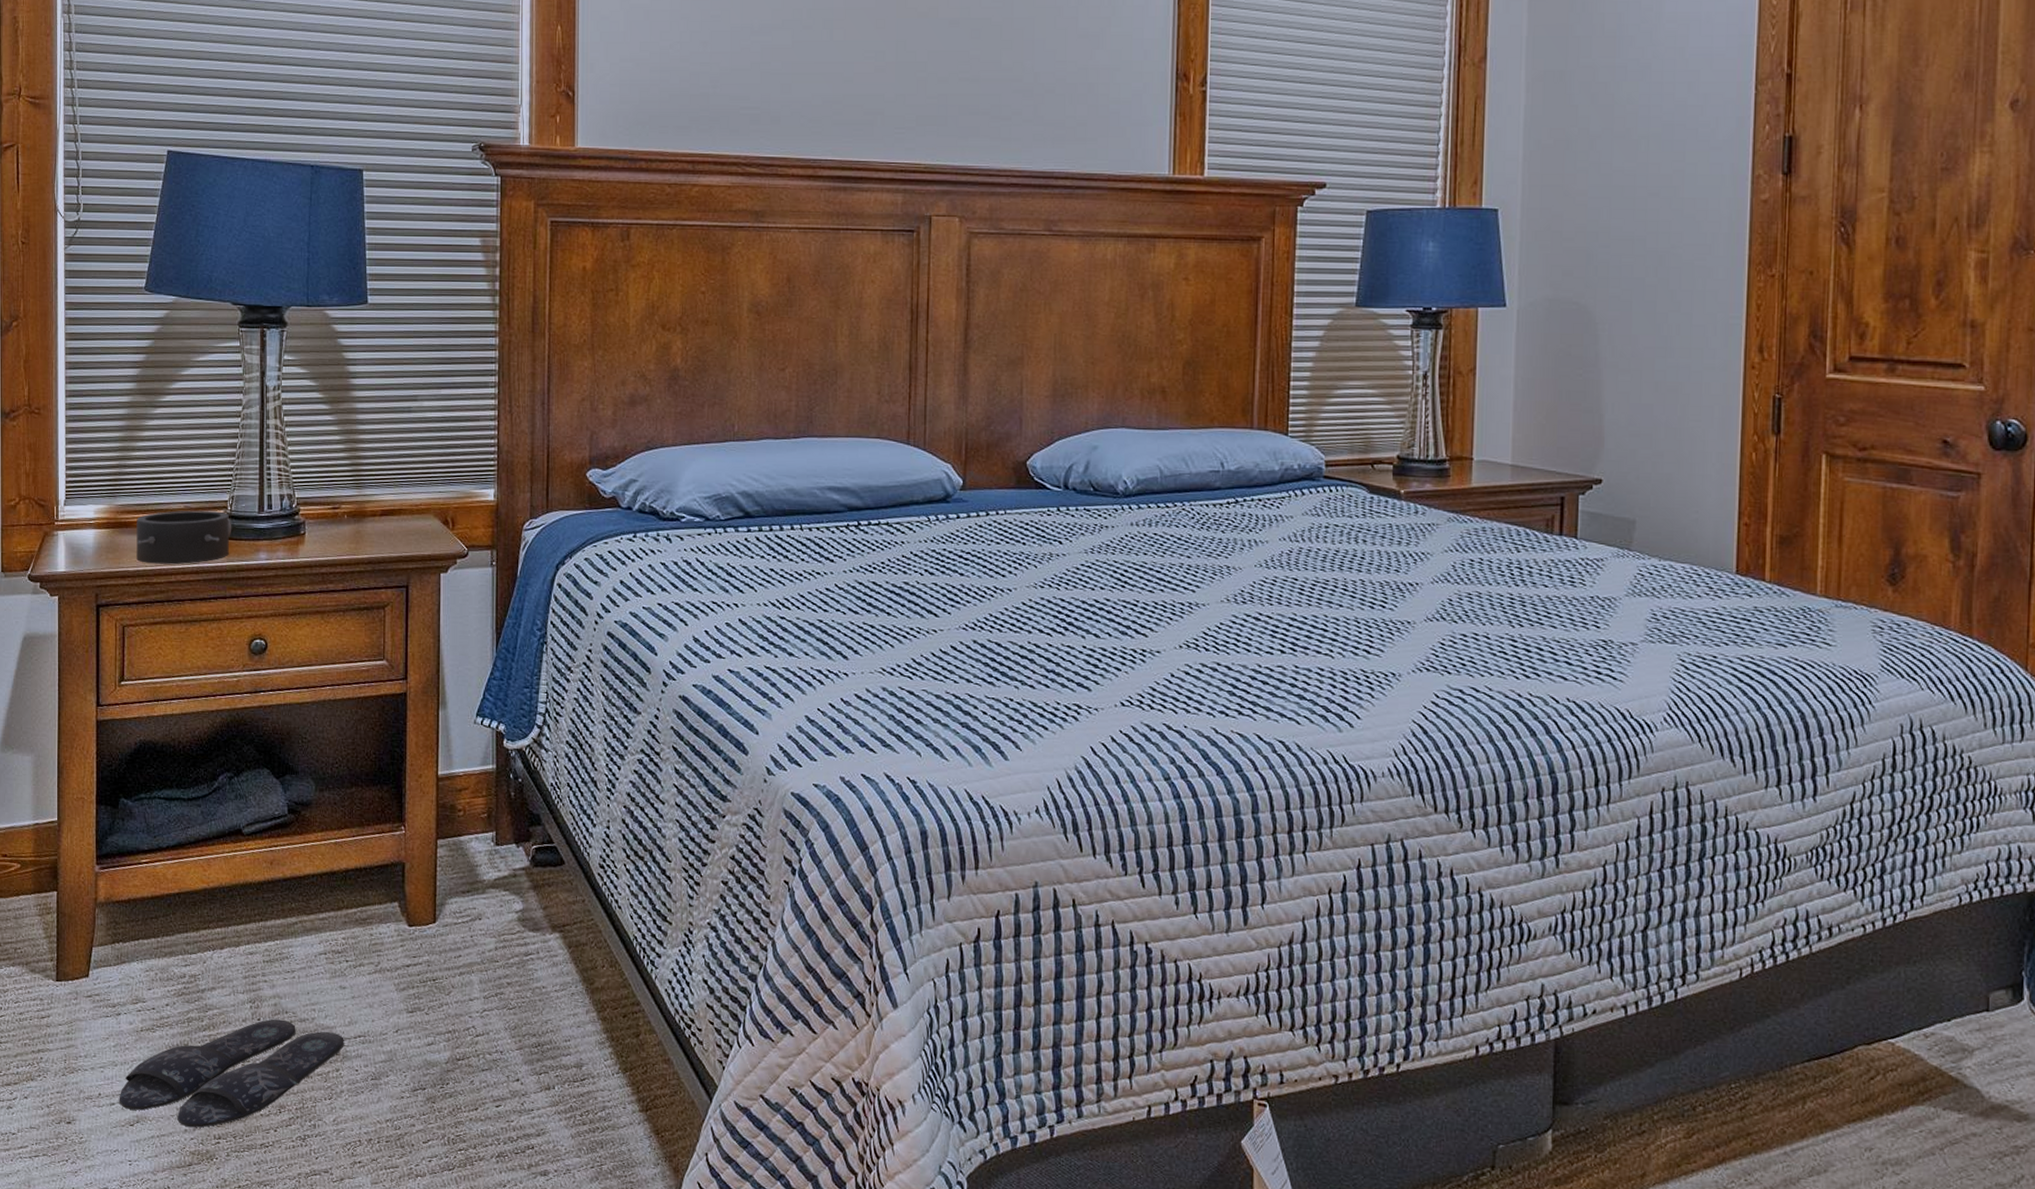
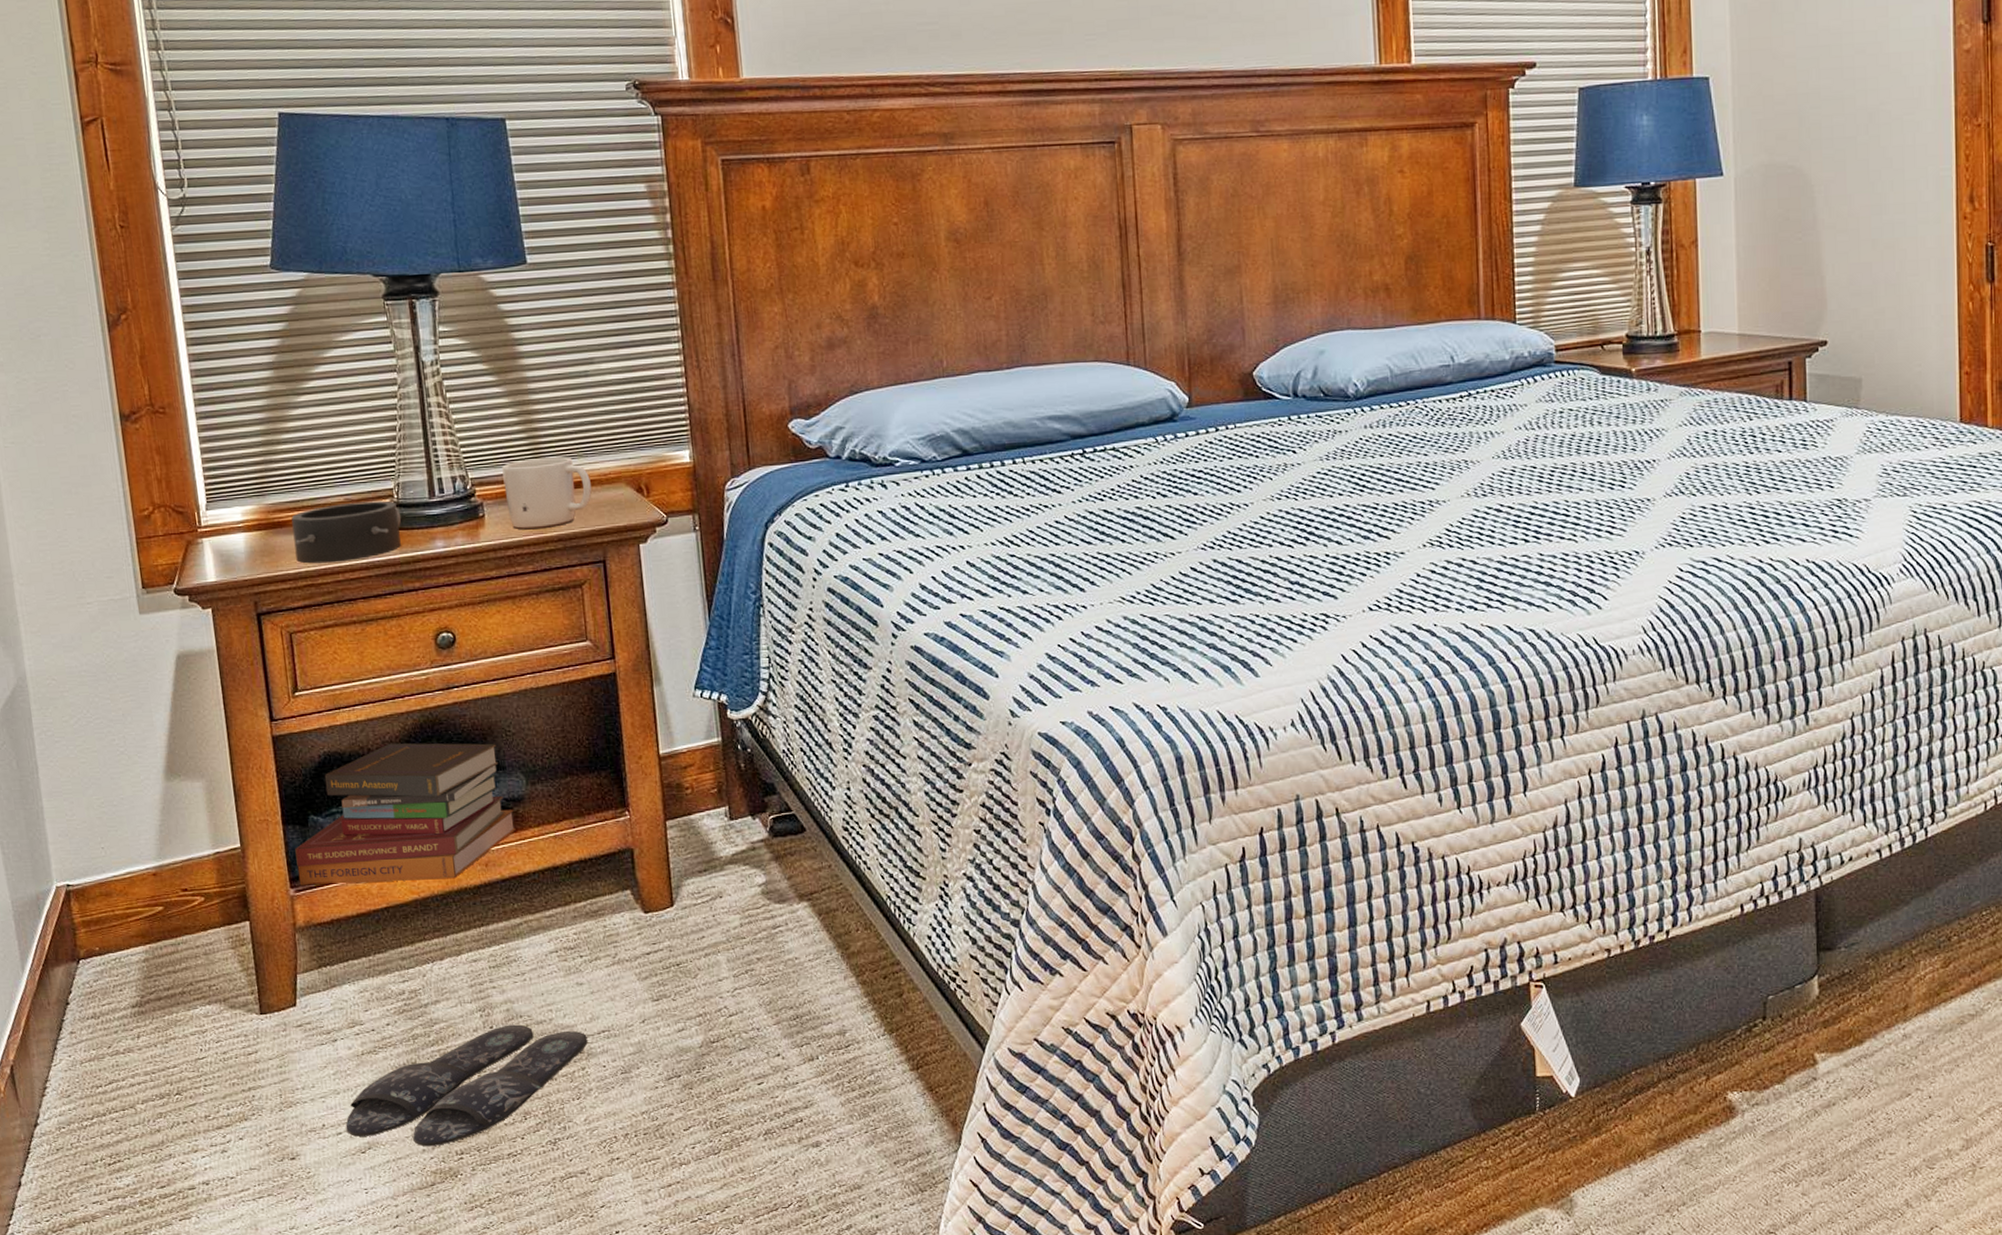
books: none [104,738,301,872] -> present [295,742,516,886]
mug: none [325,484,403,551] -> present [502,457,592,530]

